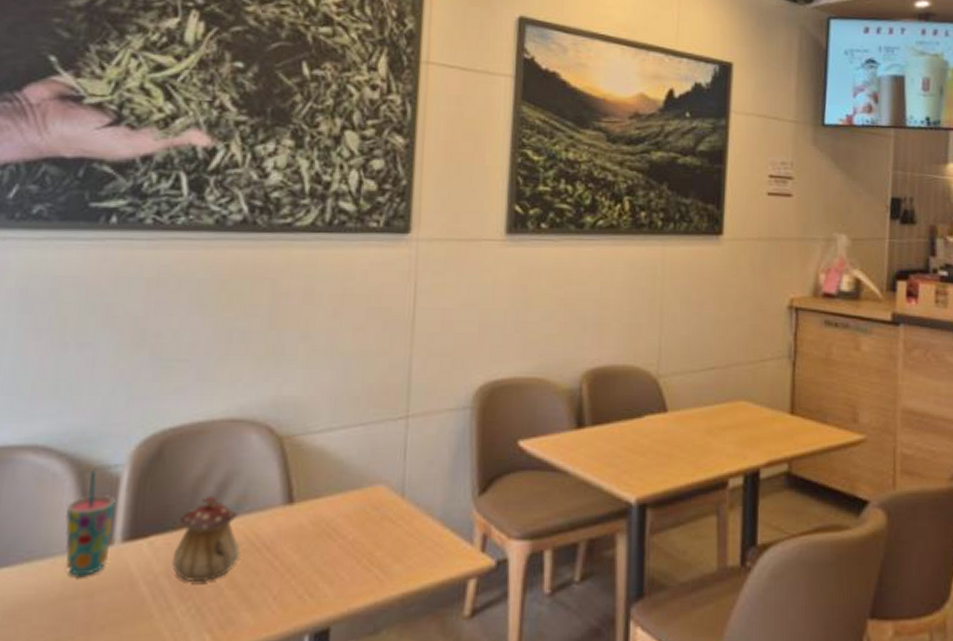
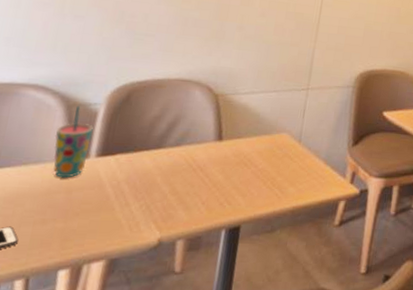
teapot: present [172,495,240,582] -> none [131,130,182,188]

